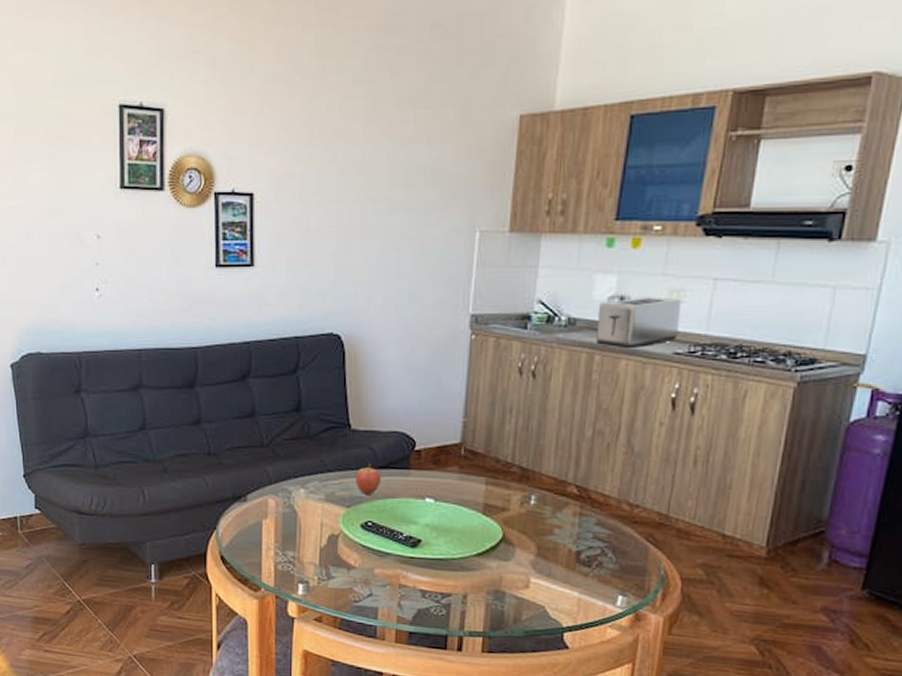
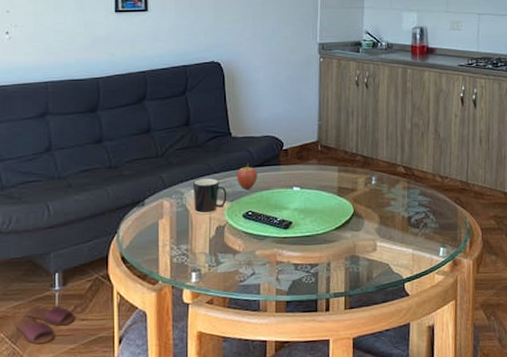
slippers: none [111,597,171,637] -> present [14,305,74,345]
mug: none [303,476,343,520] -> present [193,177,227,215]
toaster: present [596,297,682,349] -> none [406,27,460,64]

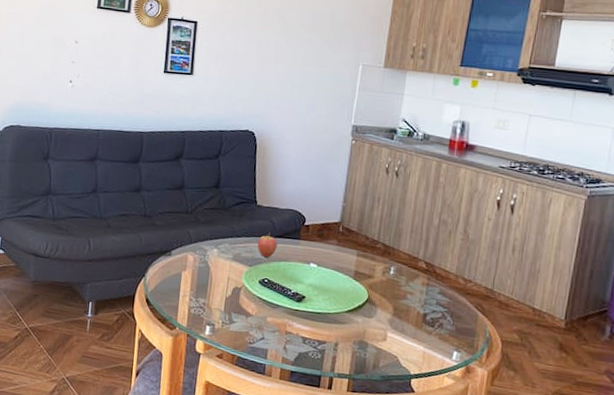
slippers: present [14,305,74,345] -> none [52,328,101,362]
mug: present [193,177,227,215] -> none [215,239,247,275]

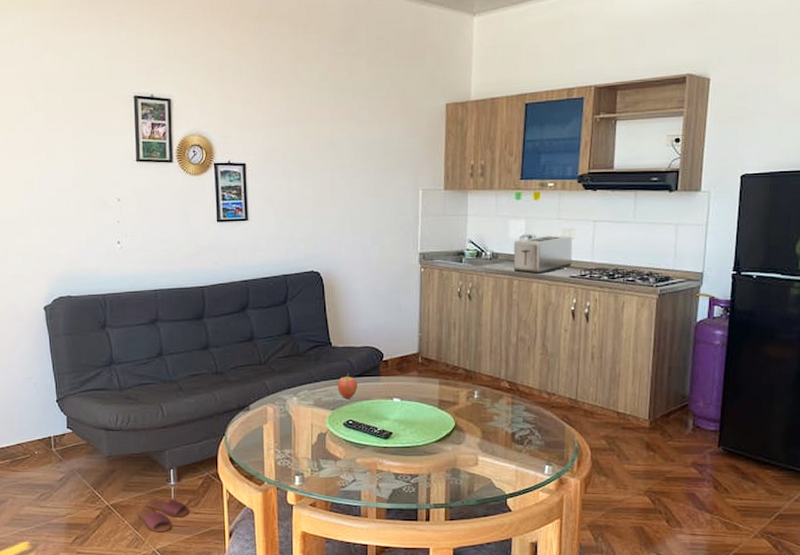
slippers: none [52,328,101,362] -> present [136,499,188,533]
toaster: none [443,123,506,161] -> present [513,235,573,275]

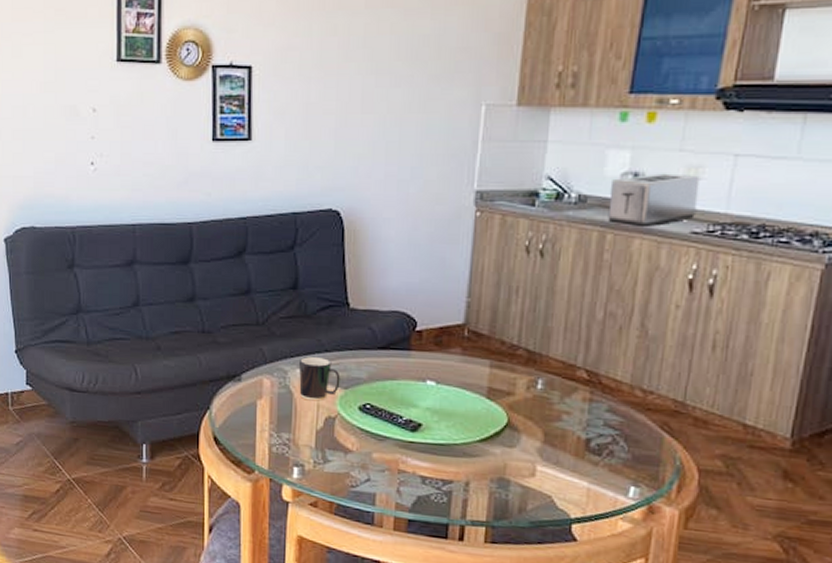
slippers: present [136,499,188,533] -> none [101,477,162,518]
mug: none [295,386,328,422] -> present [299,356,341,401]
fruit: present [337,372,358,398] -> none [353,342,380,376]

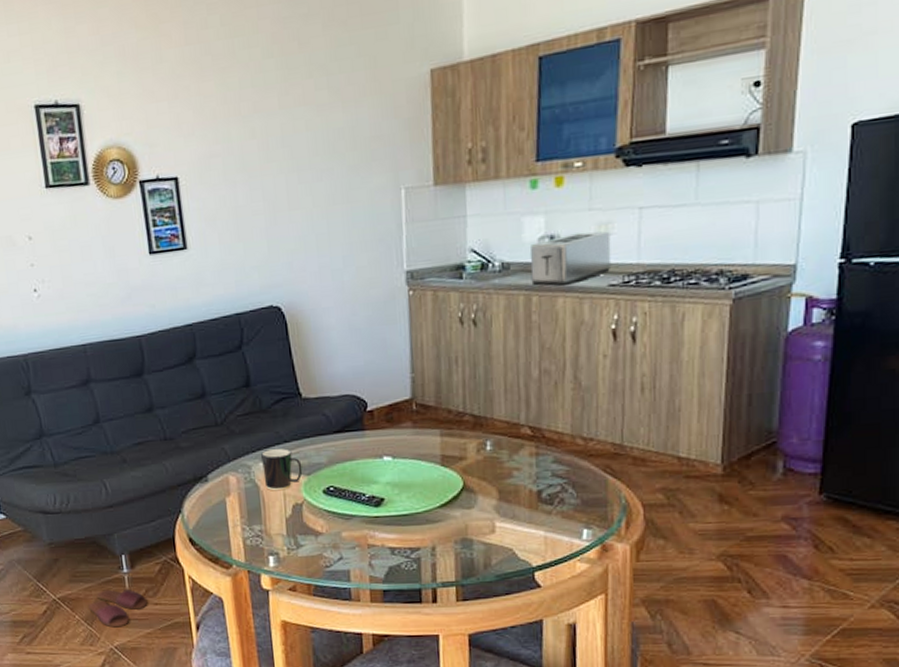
slippers: none [101,477,162,518] -> present [87,588,147,628]

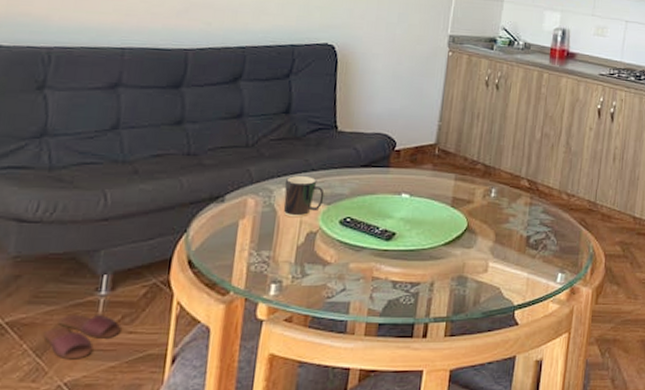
toaster: present [530,231,611,287] -> none [545,30,605,70]

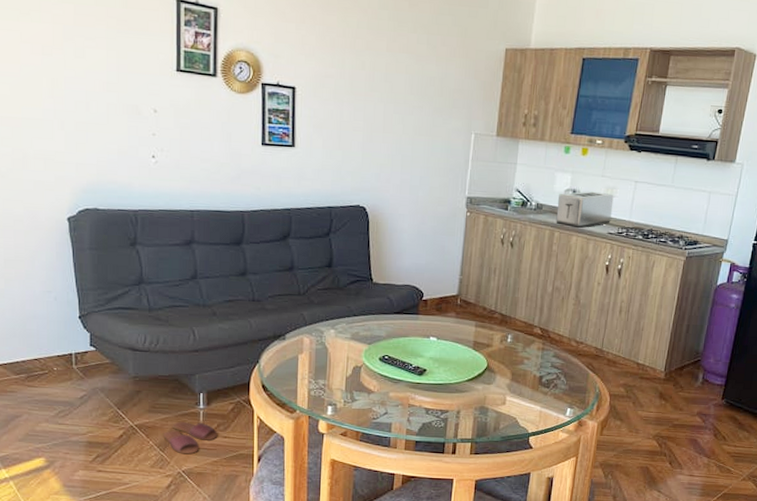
mug: present [283,175,325,218] -> none [332,319,365,354]
toaster: none [545,30,605,70] -> present [556,191,614,229]

